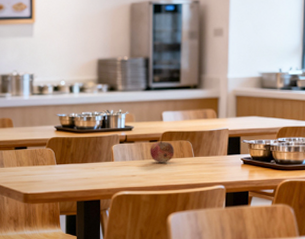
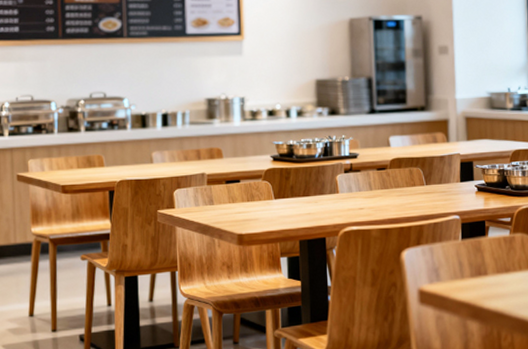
fruit: present [150,140,175,163] -> none [377,168,405,193]

